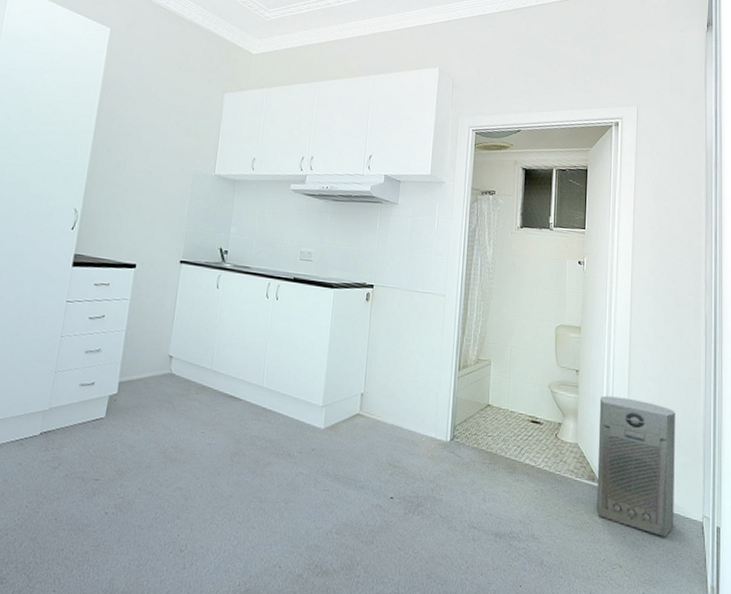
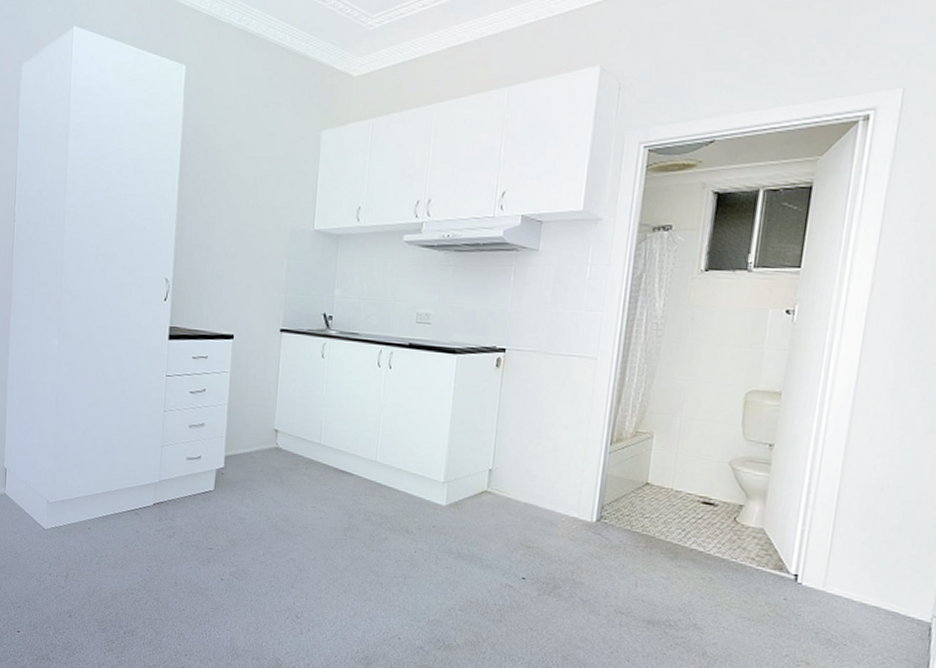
air purifier: present [596,395,675,537] -> none [782,474,909,637]

